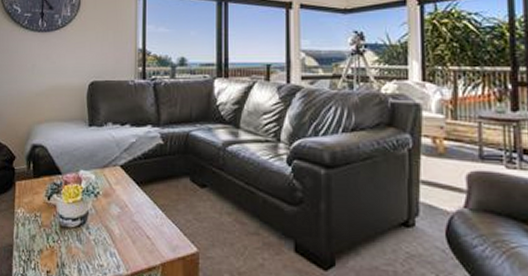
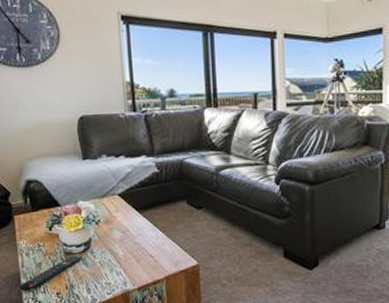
remote control: none [10,229,78,267] -> present [19,255,83,292]

